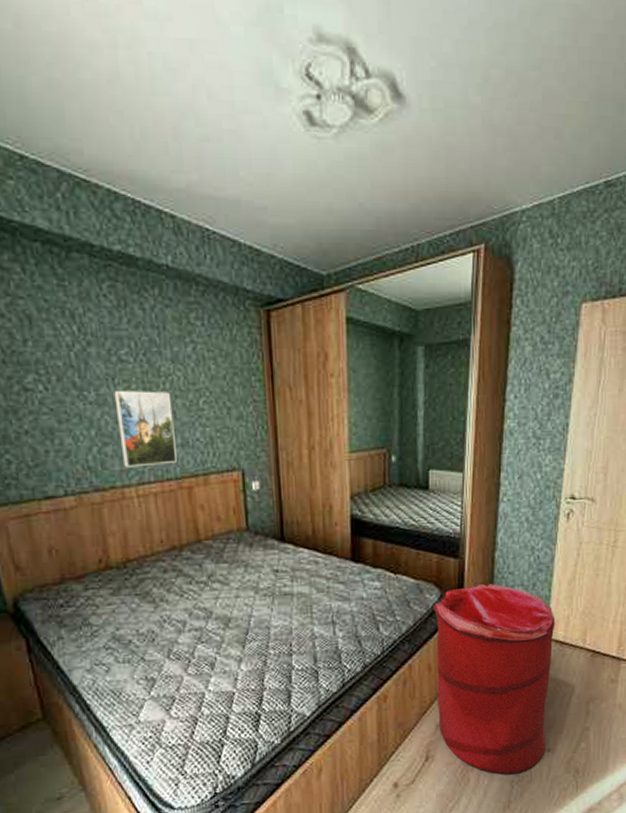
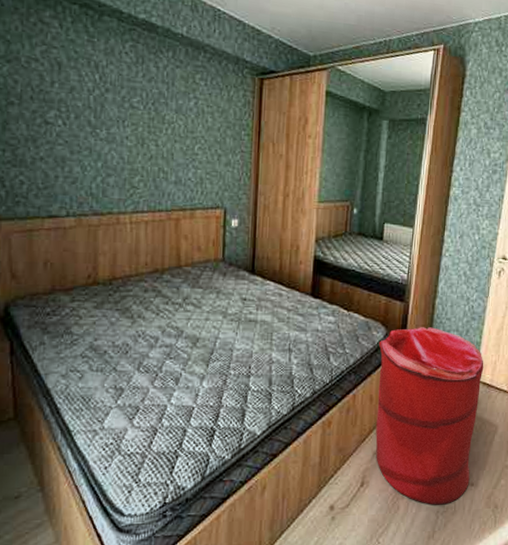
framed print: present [114,391,177,468] -> none [122,132,171,198]

